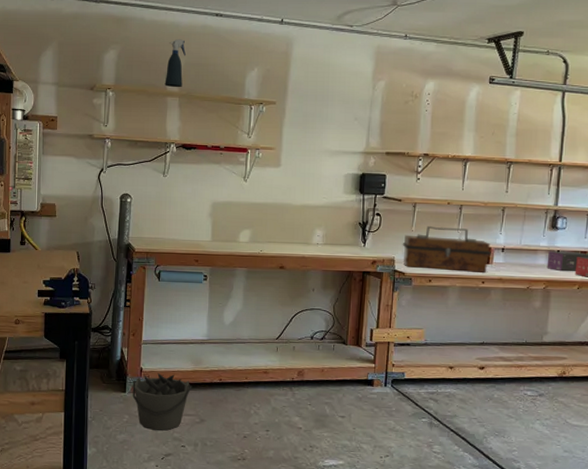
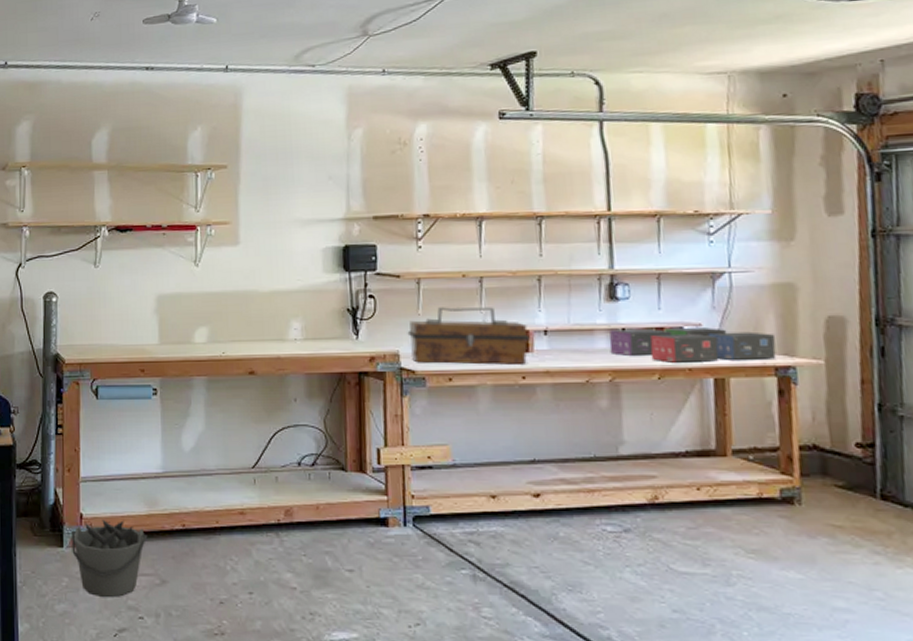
spray bottle: present [164,39,186,88] -> none [89,101,112,159]

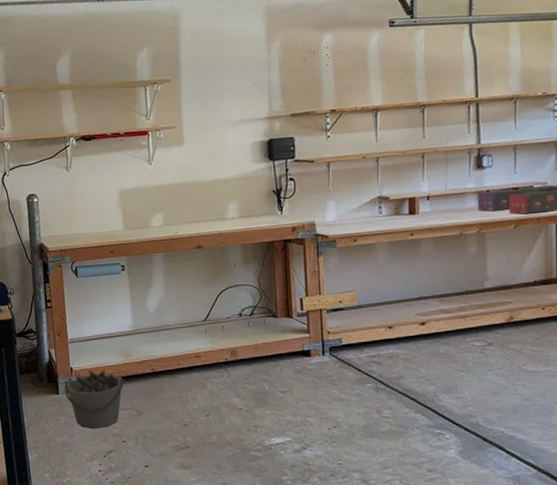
toolbox: present [407,307,530,366] -> none [321,181,416,230]

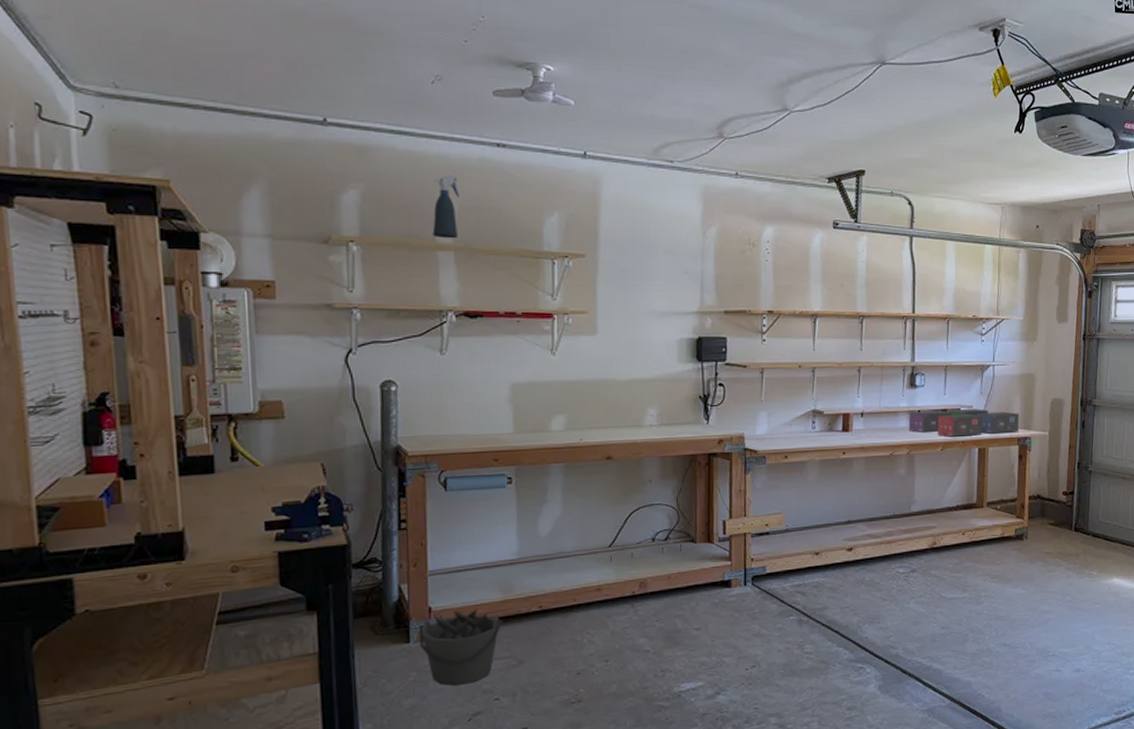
spray bottle: none [54,30,73,81] -> present [432,175,459,239]

